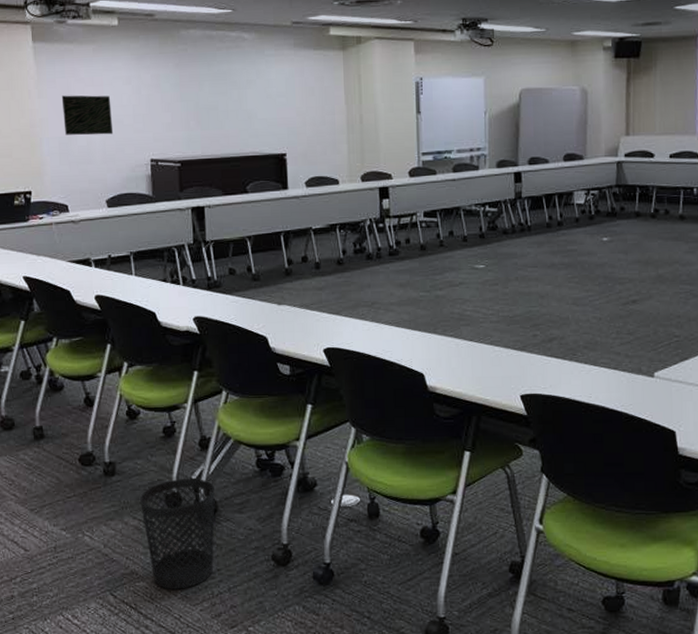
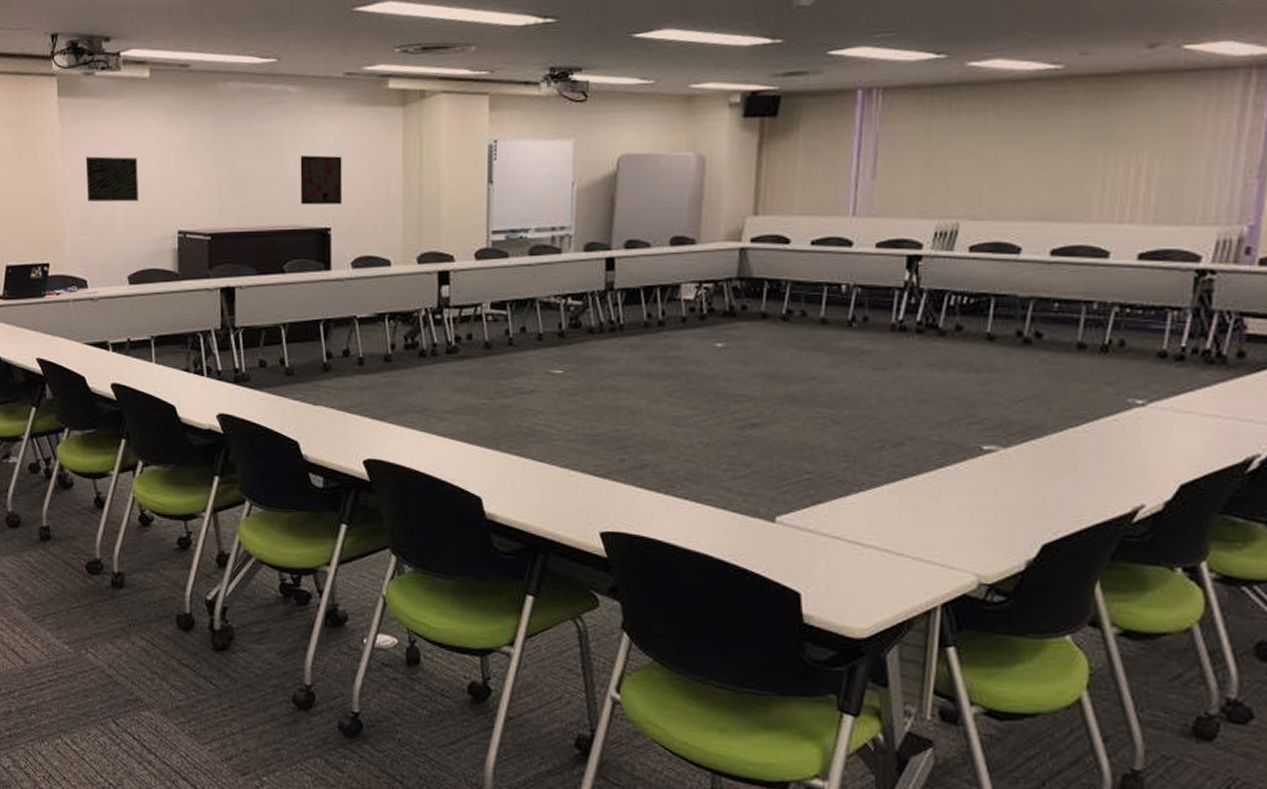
wastebasket: present [140,478,215,589] -> none [149,598,231,725]
wall art: none [257,92,294,134] -> present [300,155,342,205]

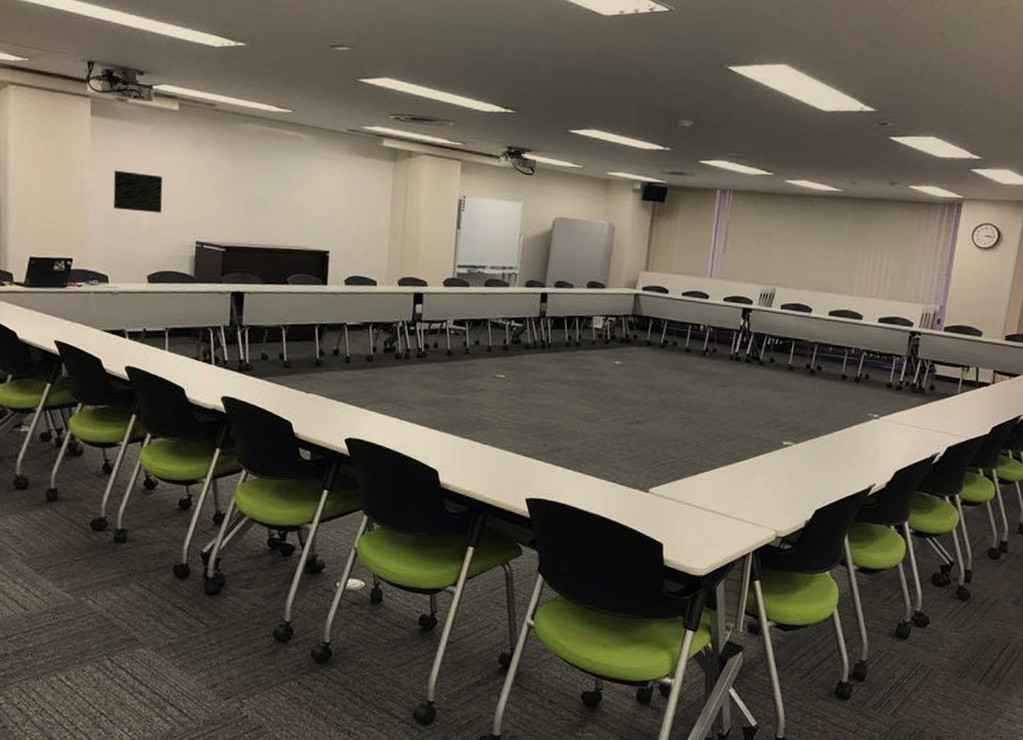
wall art: present [300,155,342,205] -> none [305,191,342,233]

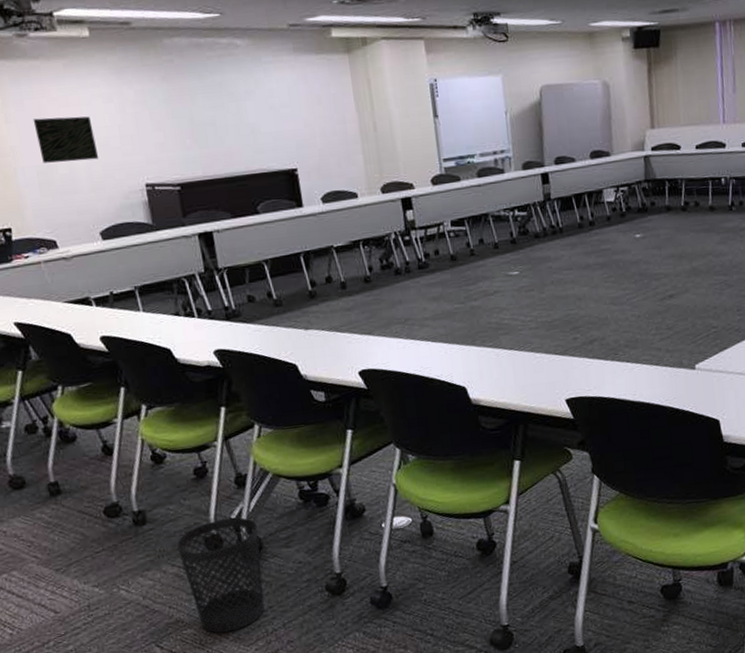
wastebasket: none [148,550,224,658] -> present [177,517,265,633]

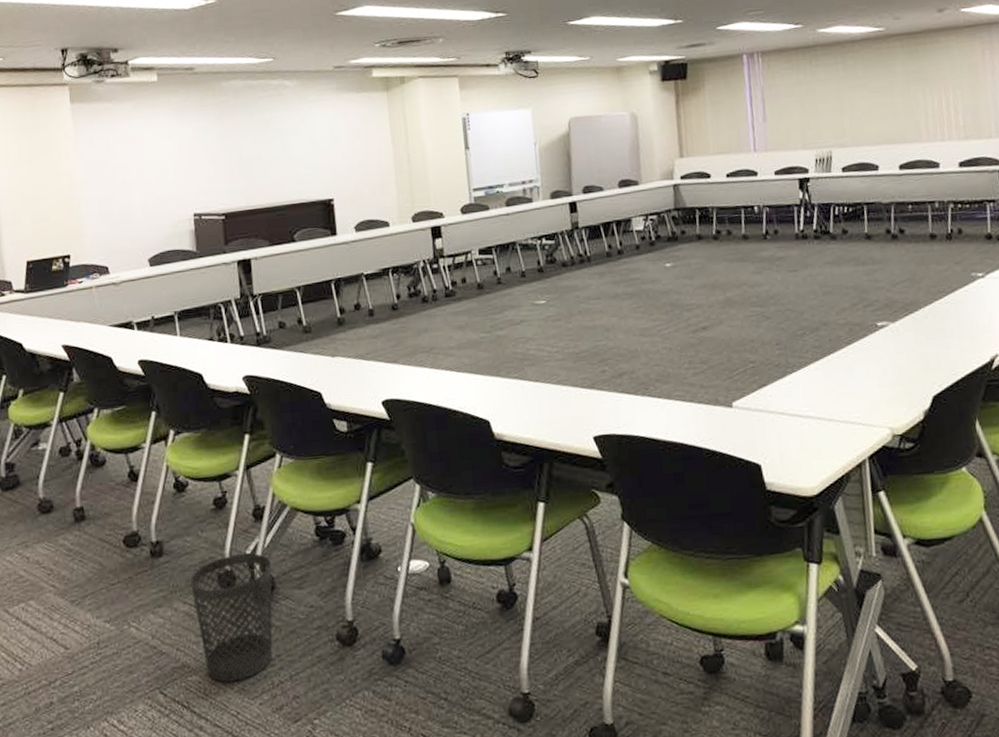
wall art: present [32,116,99,163] -> none [100,152,155,195]

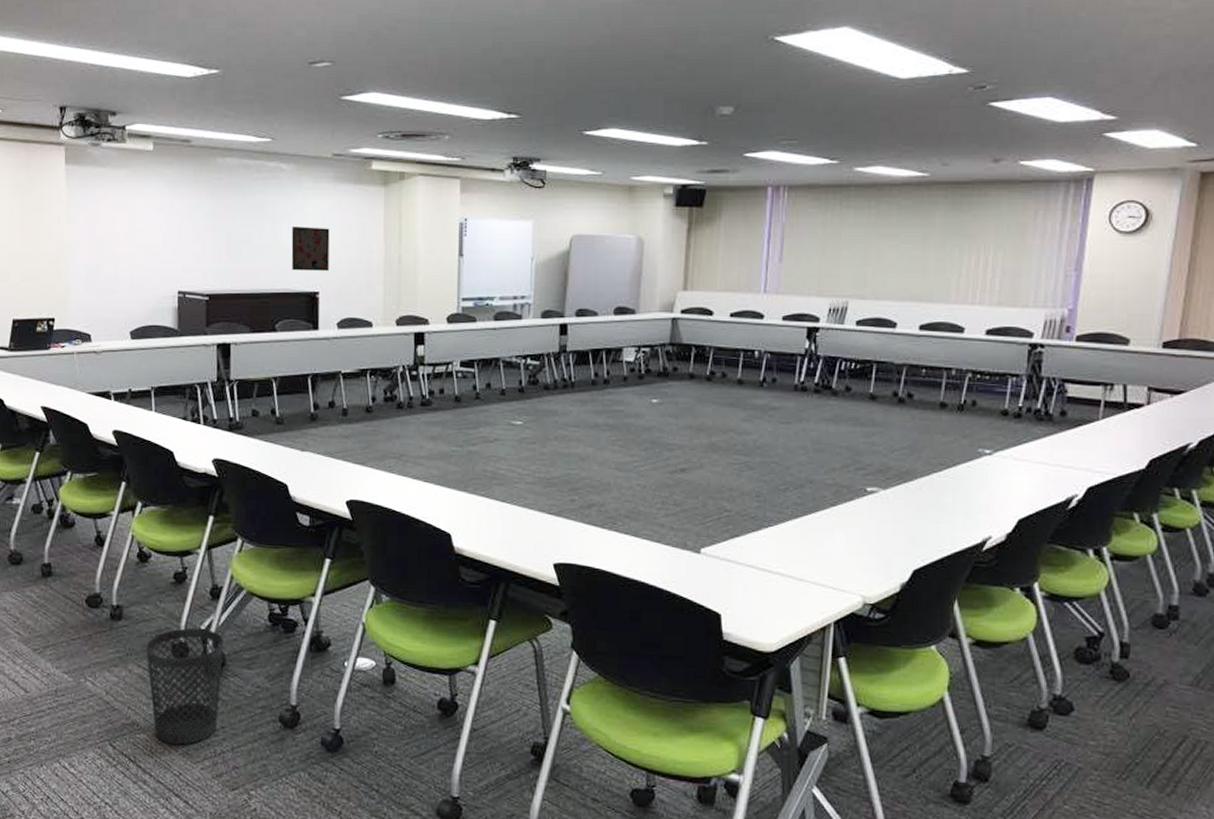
wall art: none [301,136,341,181] -> present [291,227,330,271]

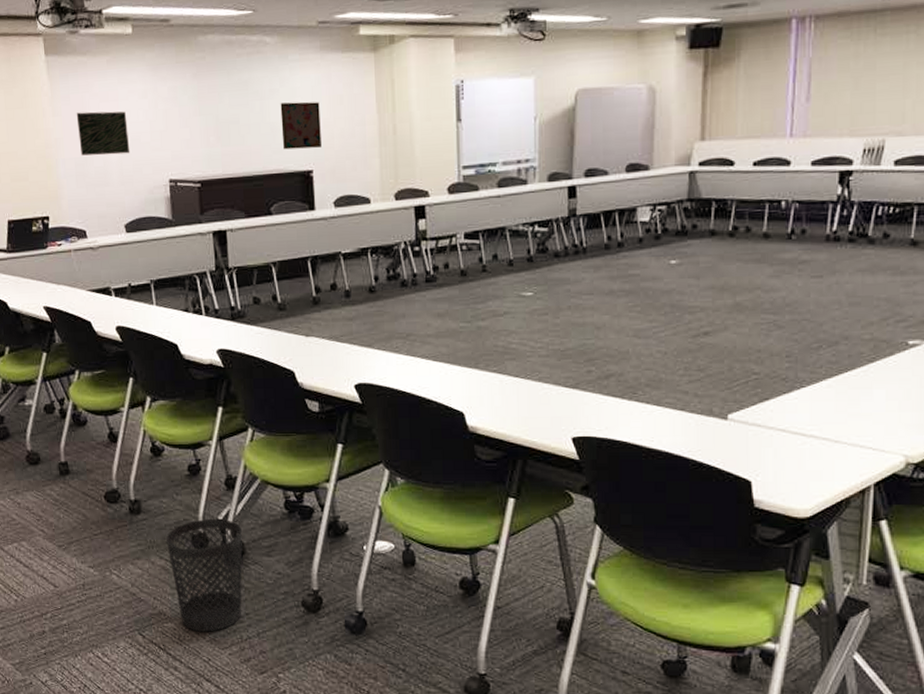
wall art: none [91,220,142,263] -> present [76,111,130,156]

